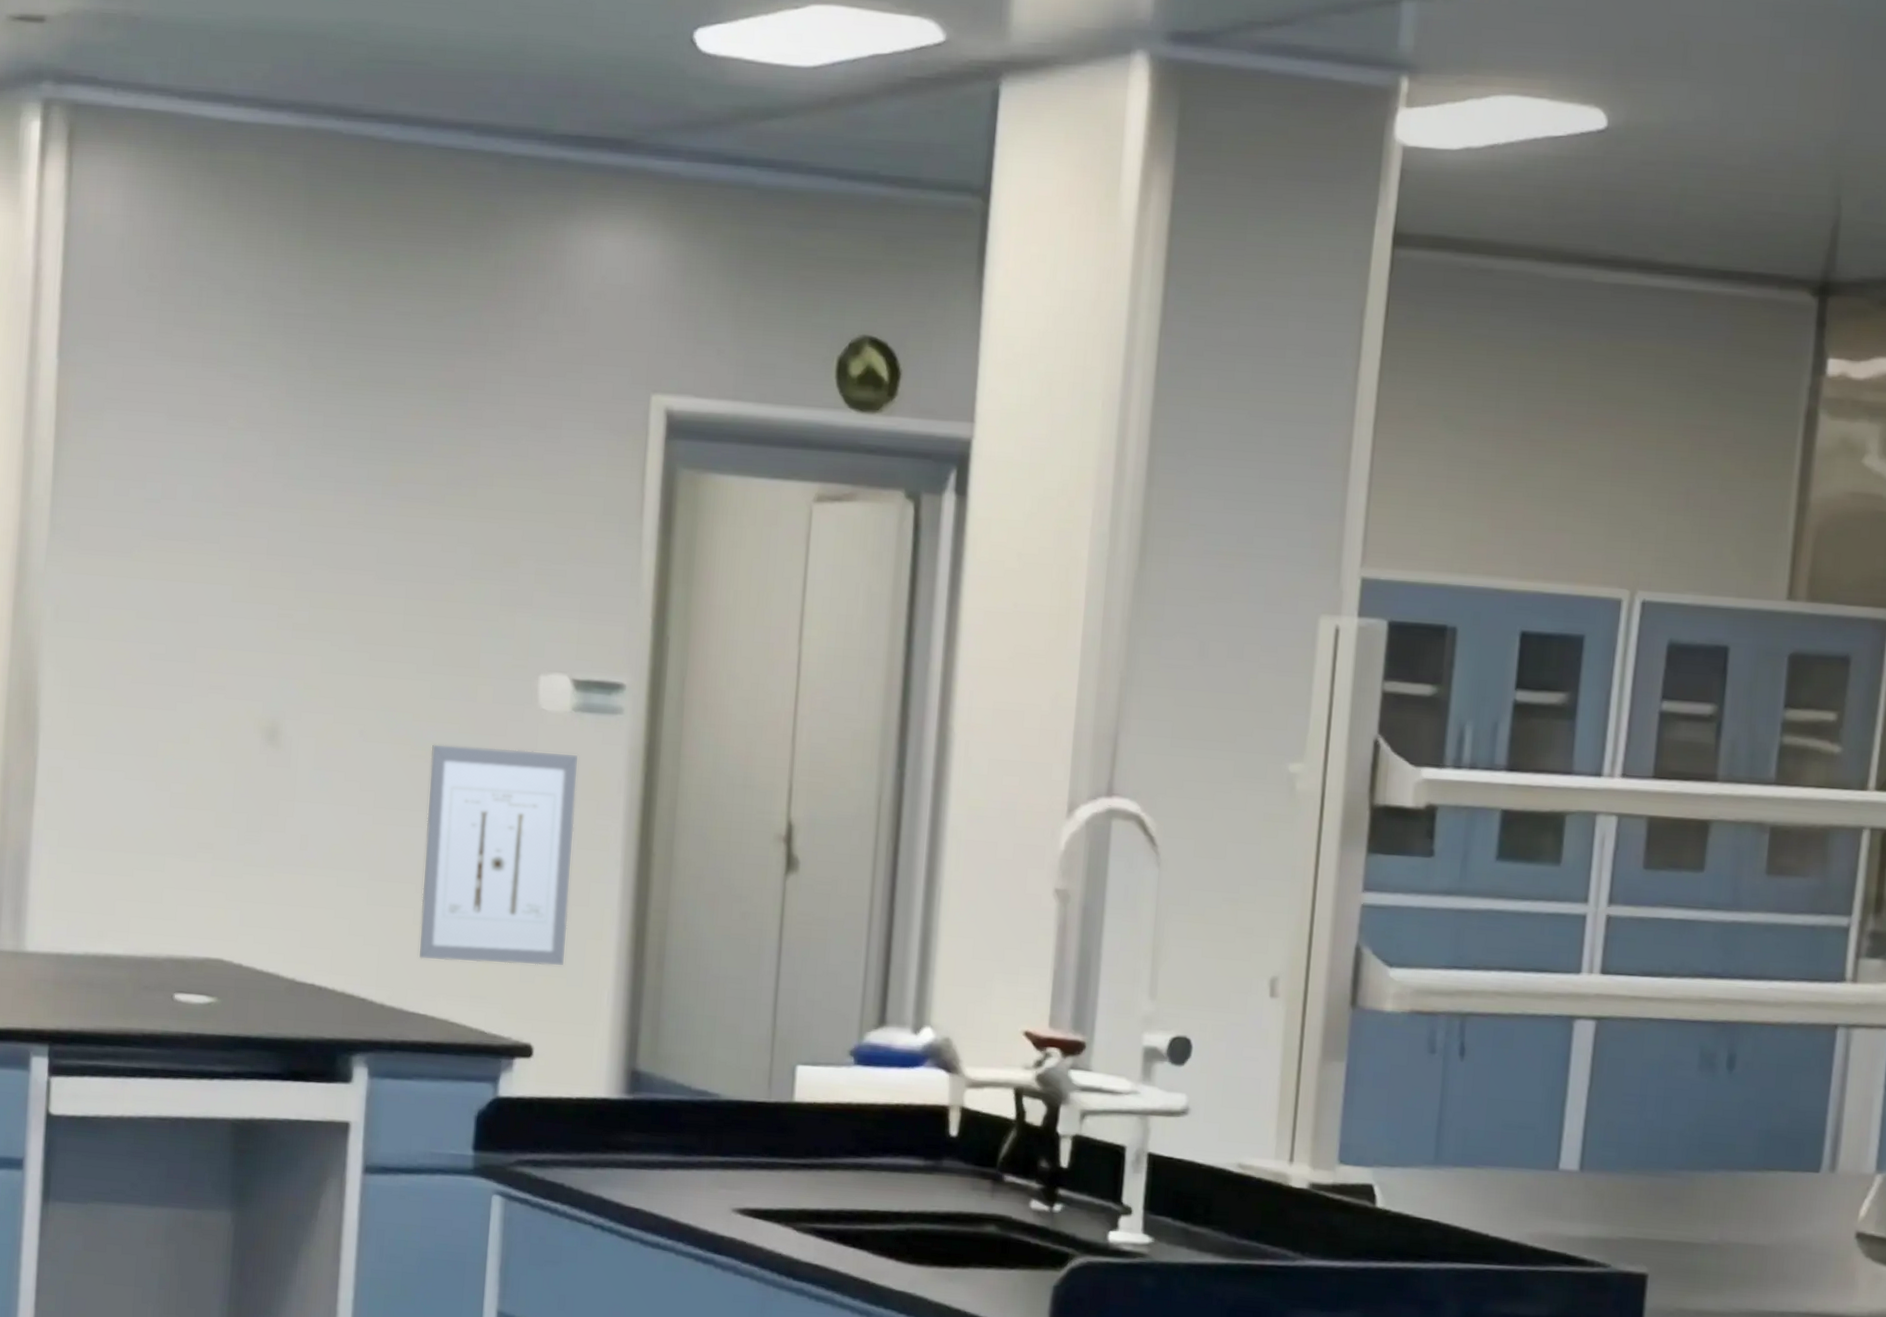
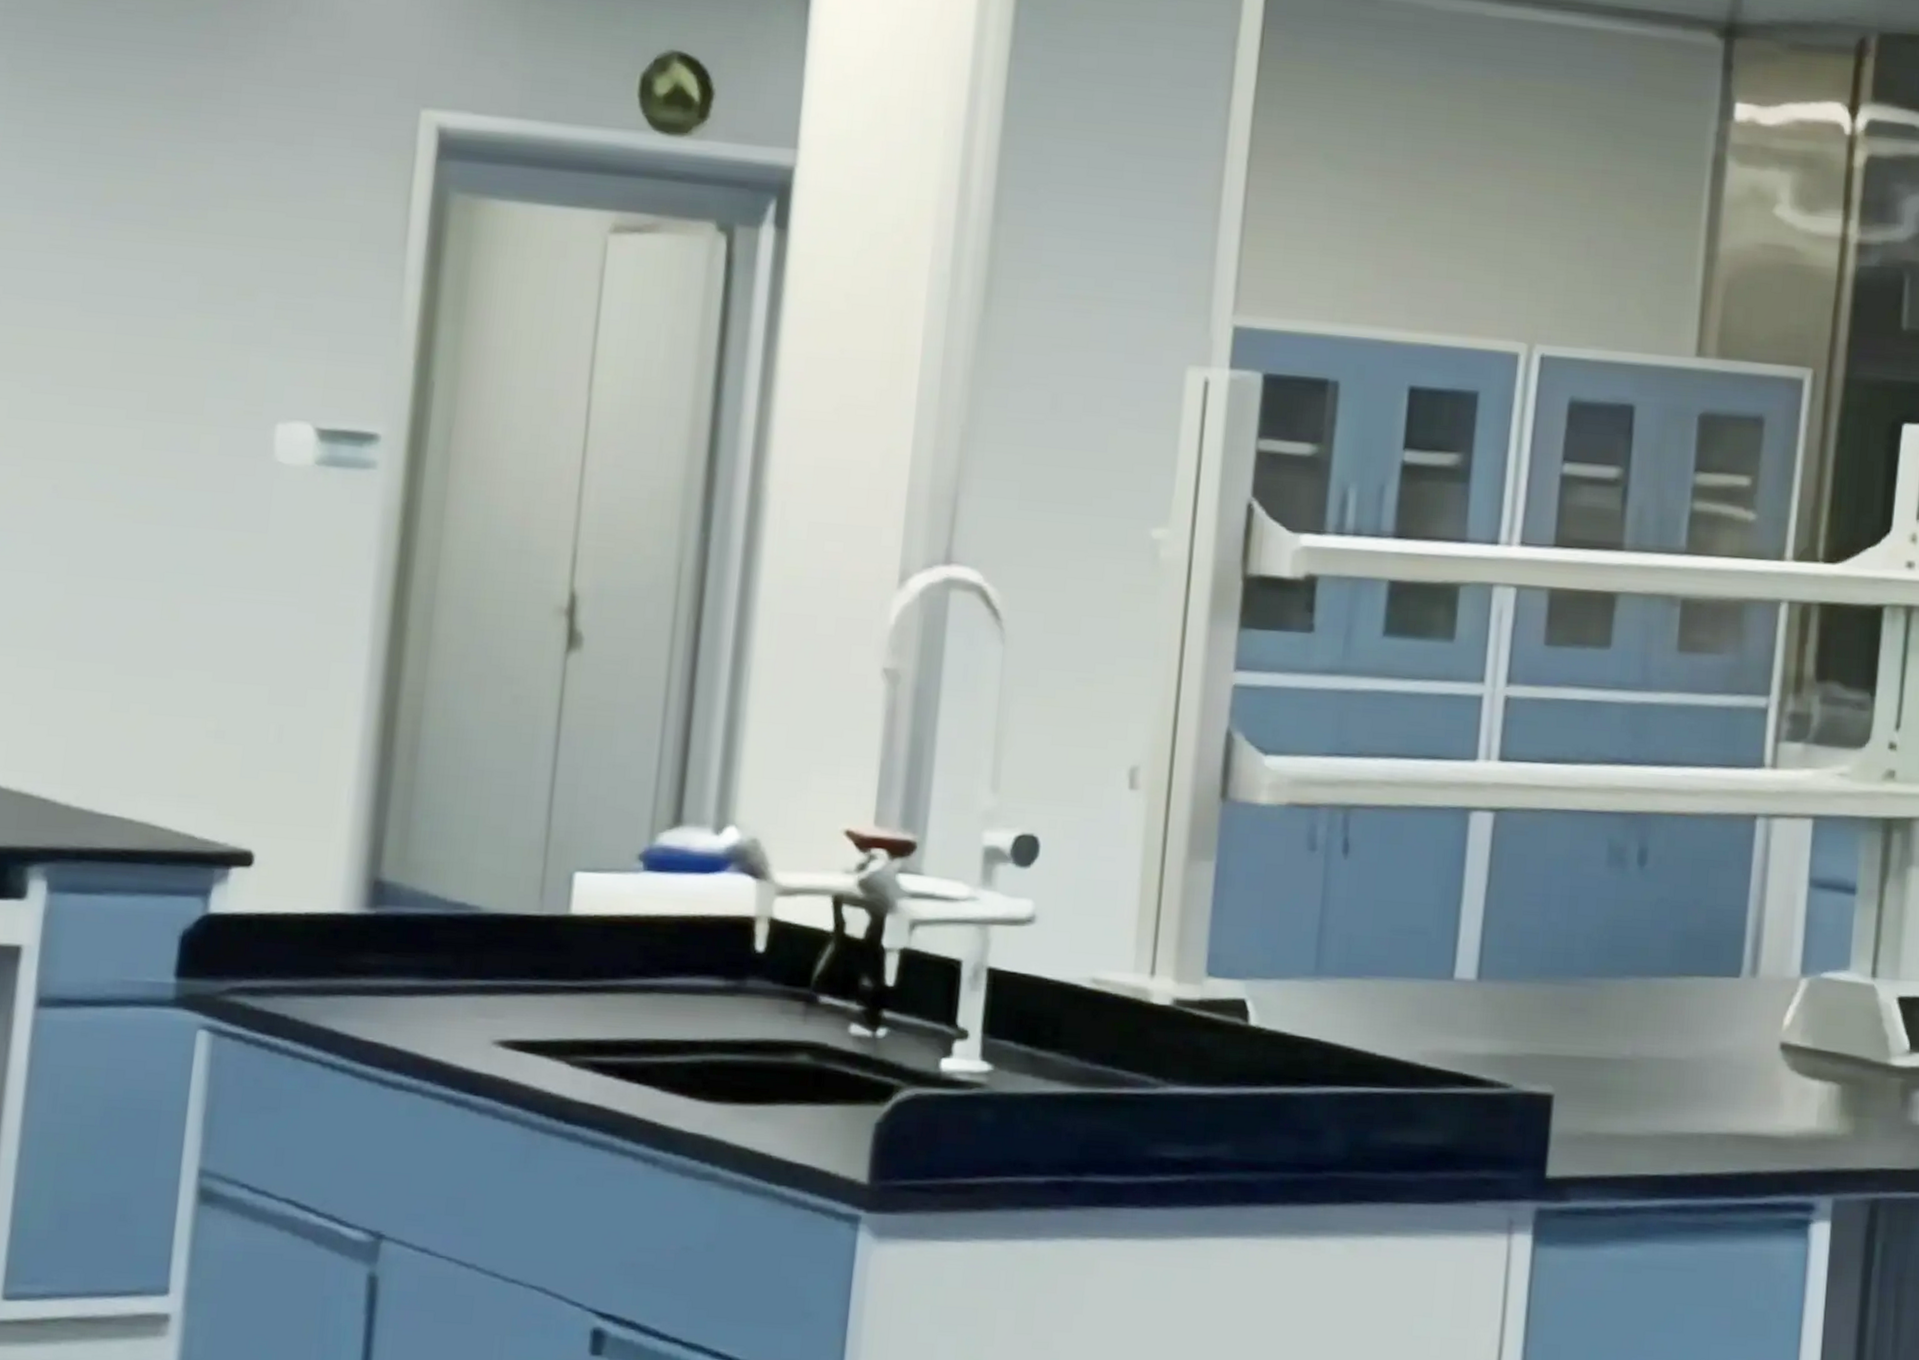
wall art: present [419,743,579,967] -> none [116,501,321,760]

